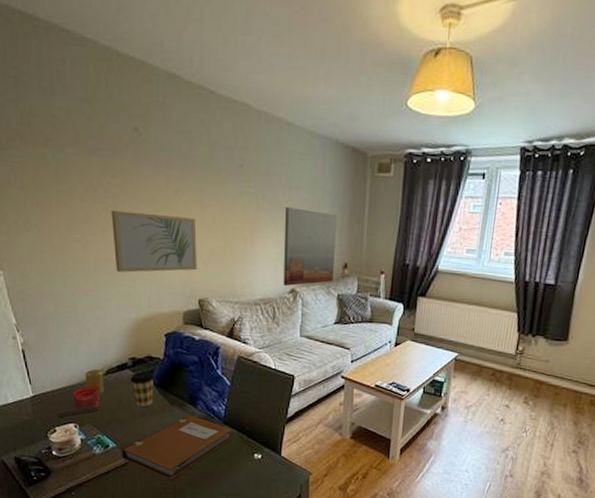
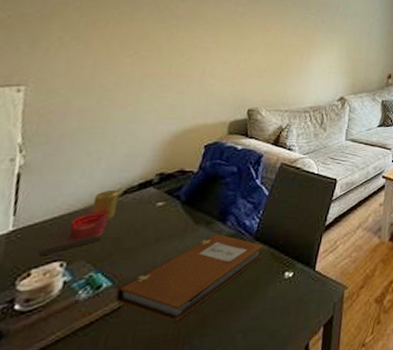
wall art: present [111,210,197,273] -> none [164,30,257,86]
coffee cup: present [130,371,154,407] -> none [151,187,183,231]
wall art: present [283,207,337,286] -> none [333,30,384,94]

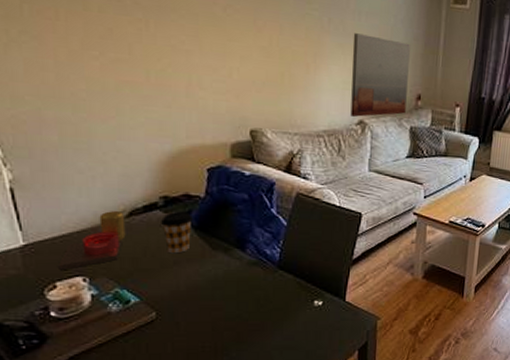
notebook: present [115,234,264,322] -> none [146,261,289,337]
coffee cup: none [151,187,183,231] -> present [161,211,193,254]
wall art: none [333,30,384,94] -> present [350,33,410,117]

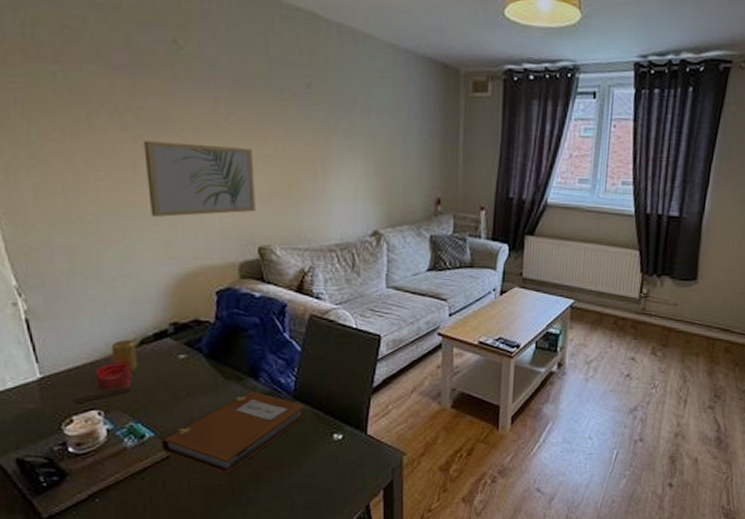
wall art: none [140,25,249,98] -> present [143,140,255,217]
notebook: none [146,261,289,337] -> present [161,391,306,474]
coffee cup: present [161,211,193,254] -> none [172,338,204,384]
wall art: present [350,33,410,117] -> none [363,133,426,227]

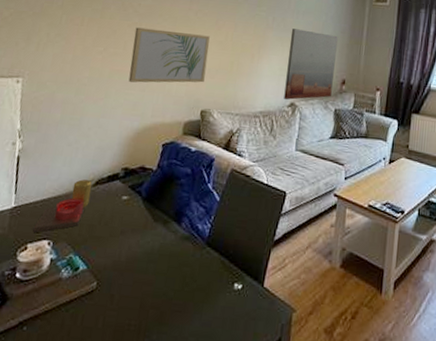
notebook: present [161,391,306,474] -> none [89,234,215,314]
wall art: none [363,133,426,227] -> present [284,28,338,100]

